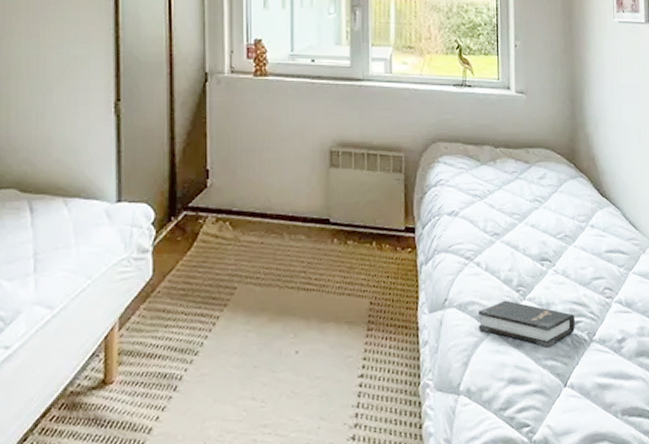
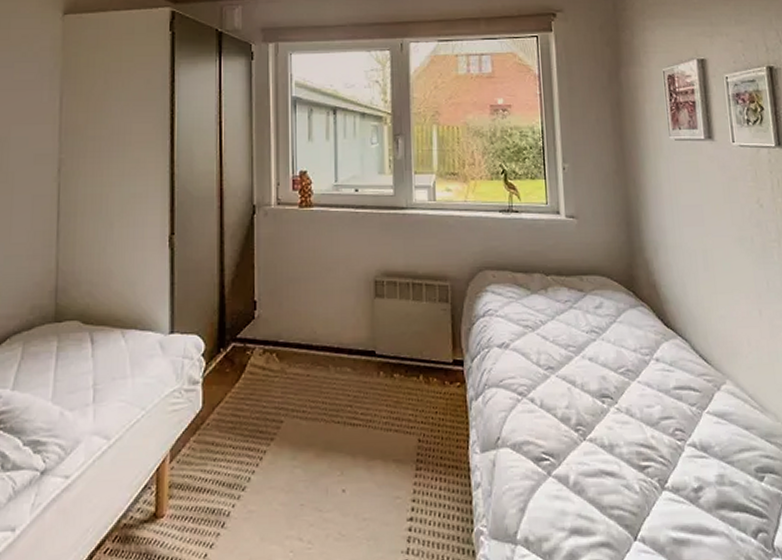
hardback book: present [478,300,575,347] -> none [534,440,643,495]

